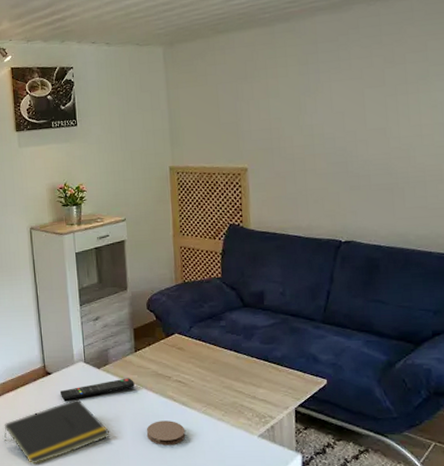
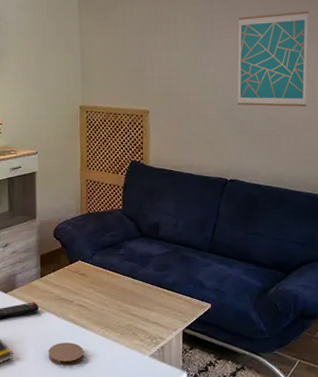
wall art: none [348,42,436,157] -> present [237,11,309,107]

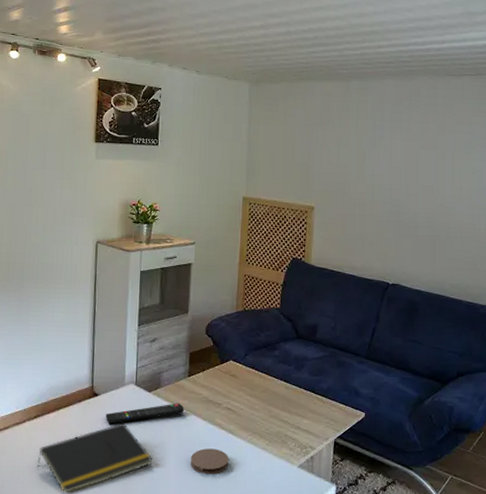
wall art: present [237,11,309,107] -> none [403,118,479,214]

